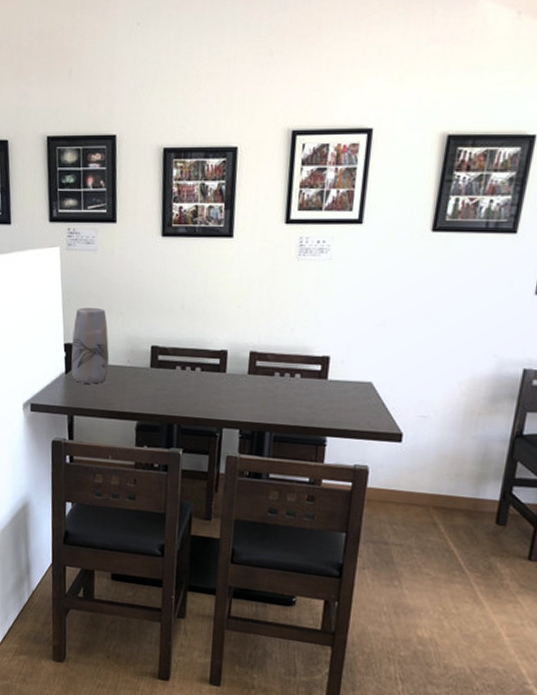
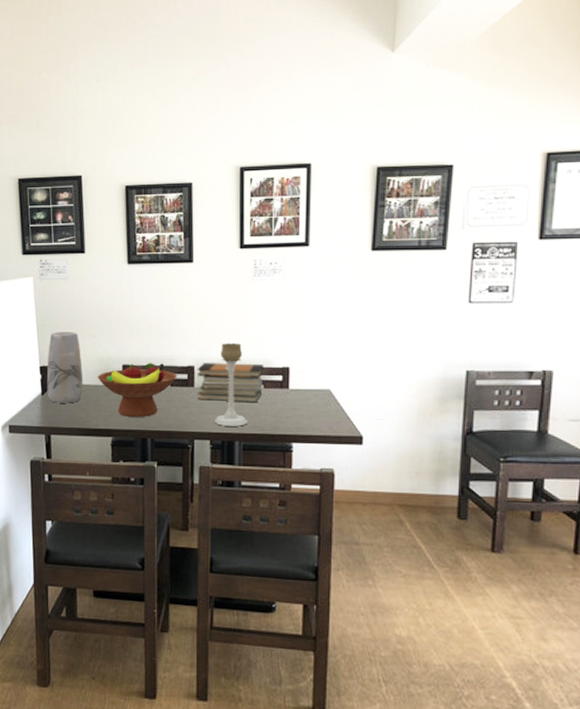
fruit bowl: none [124,344,209,403] -> present [97,363,177,418]
book stack: none [229,347,303,393] -> present [197,363,264,403]
candle holder: none [245,326,281,417] -> present [214,342,248,427]

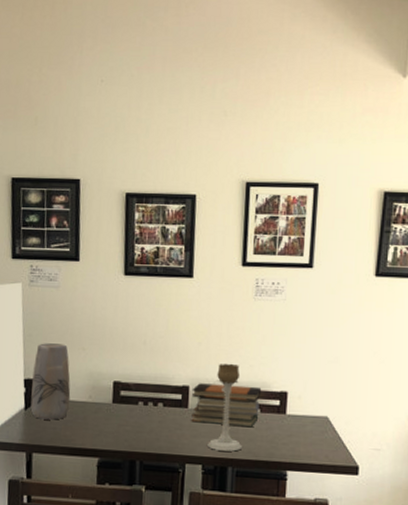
fruit bowl: present [97,363,177,418] -> none [85,380,171,439]

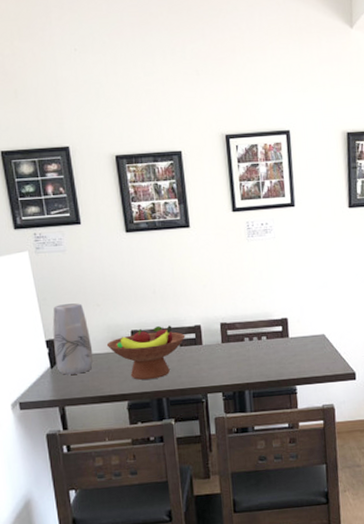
fruit bowl: none [85,380,171,439] -> present [106,325,186,381]
book stack: present [191,383,262,428] -> none [203,317,266,356]
candle holder: present [207,363,242,452] -> none [223,299,255,378]

